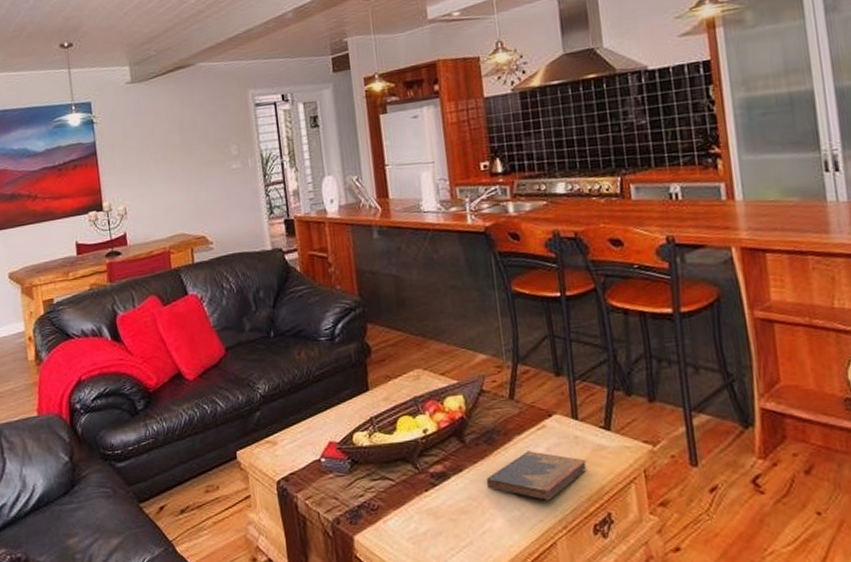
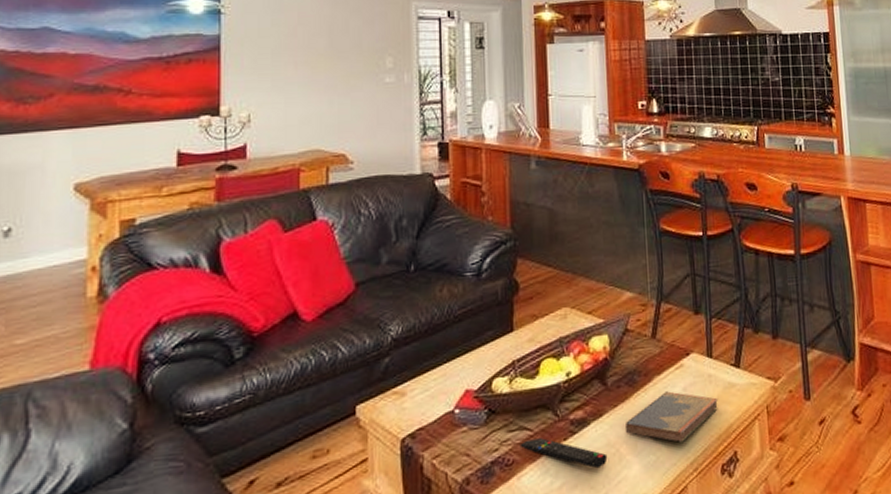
remote control: none [383,488,470,519] -> present [520,438,608,469]

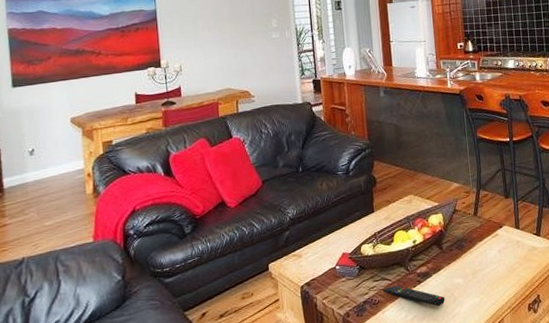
hardcover book: present [626,391,719,443] -> none [457,253,525,289]

